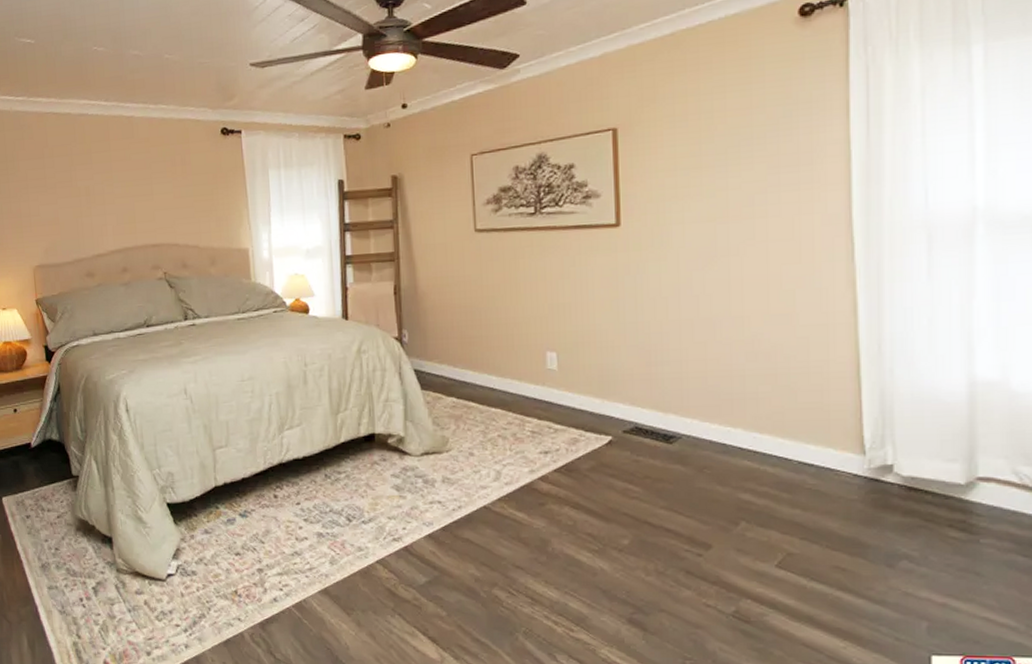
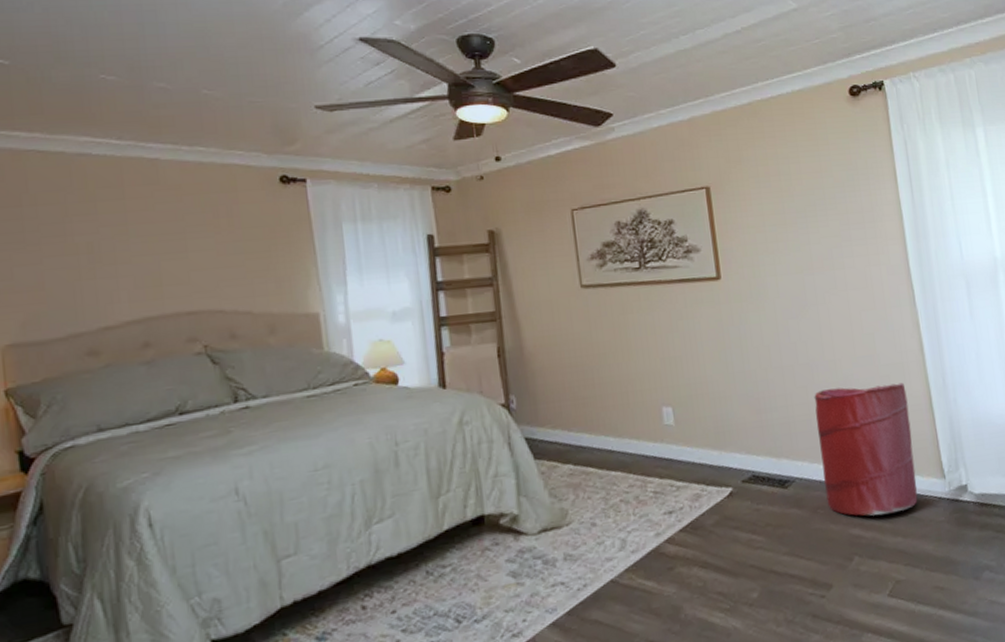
laundry hamper: none [713,346,829,484] -> present [814,382,918,516]

